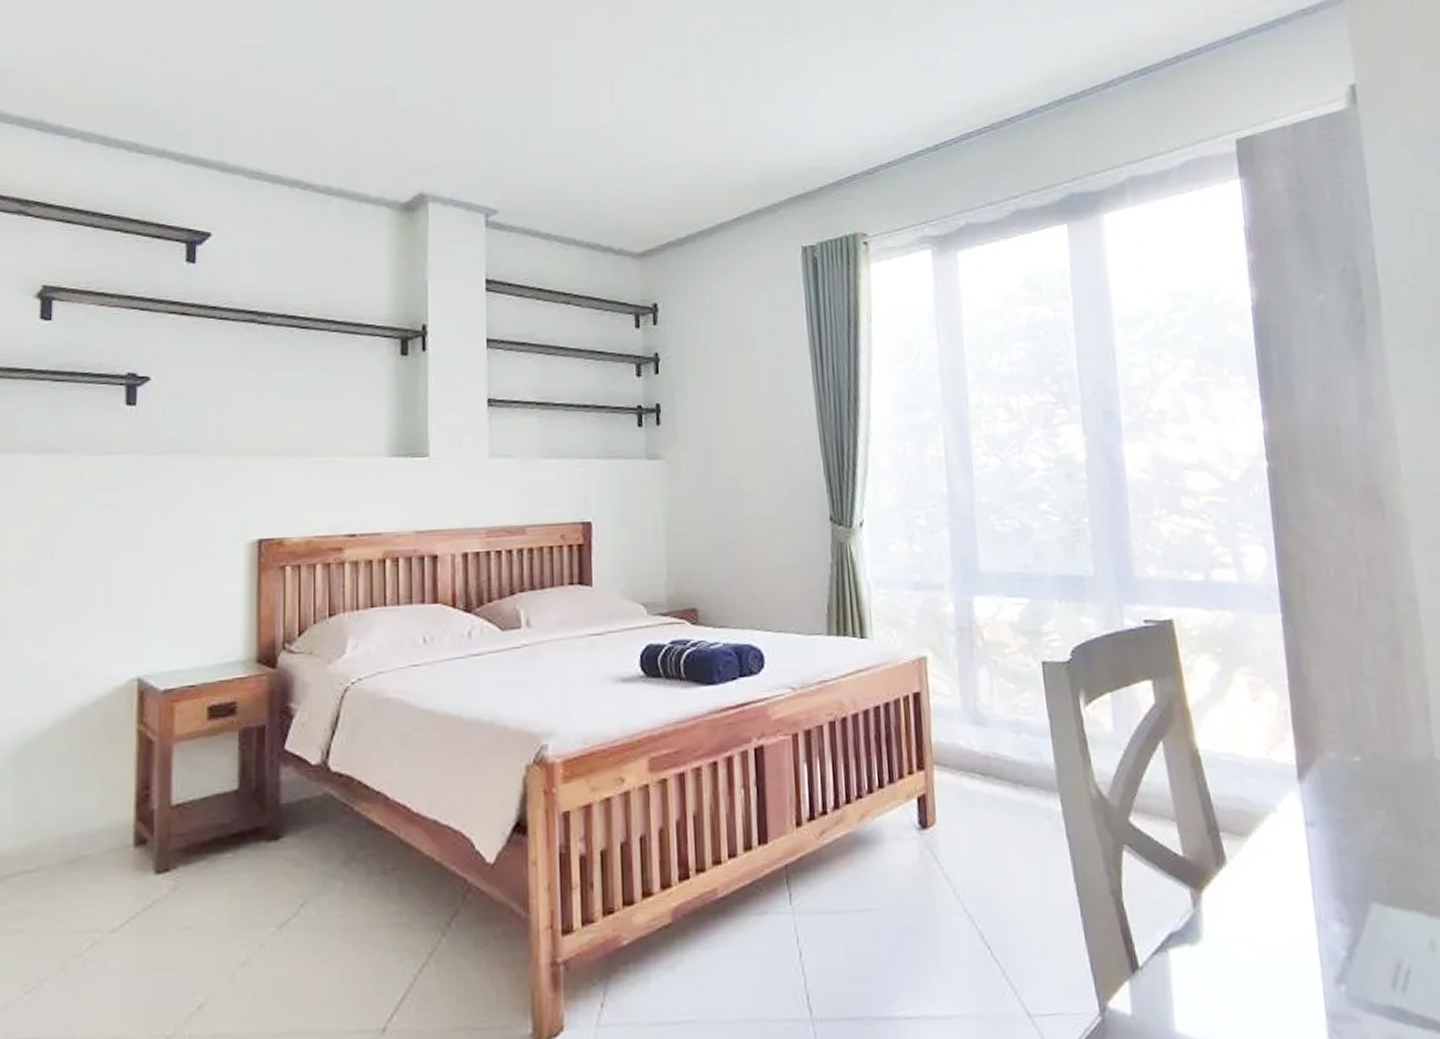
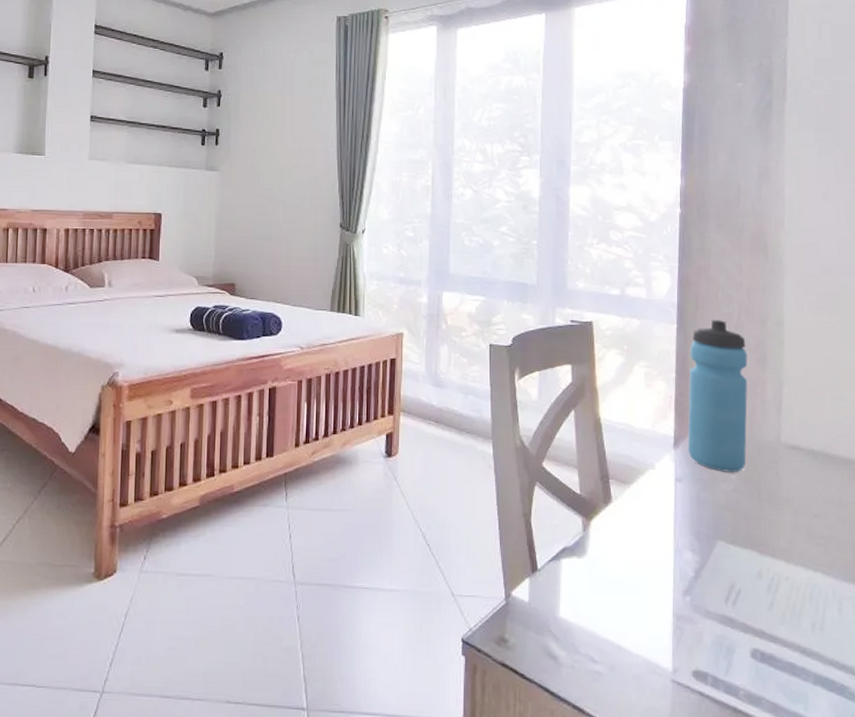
water bottle: none [1302,603,1394,808] -> present [687,320,748,472]

